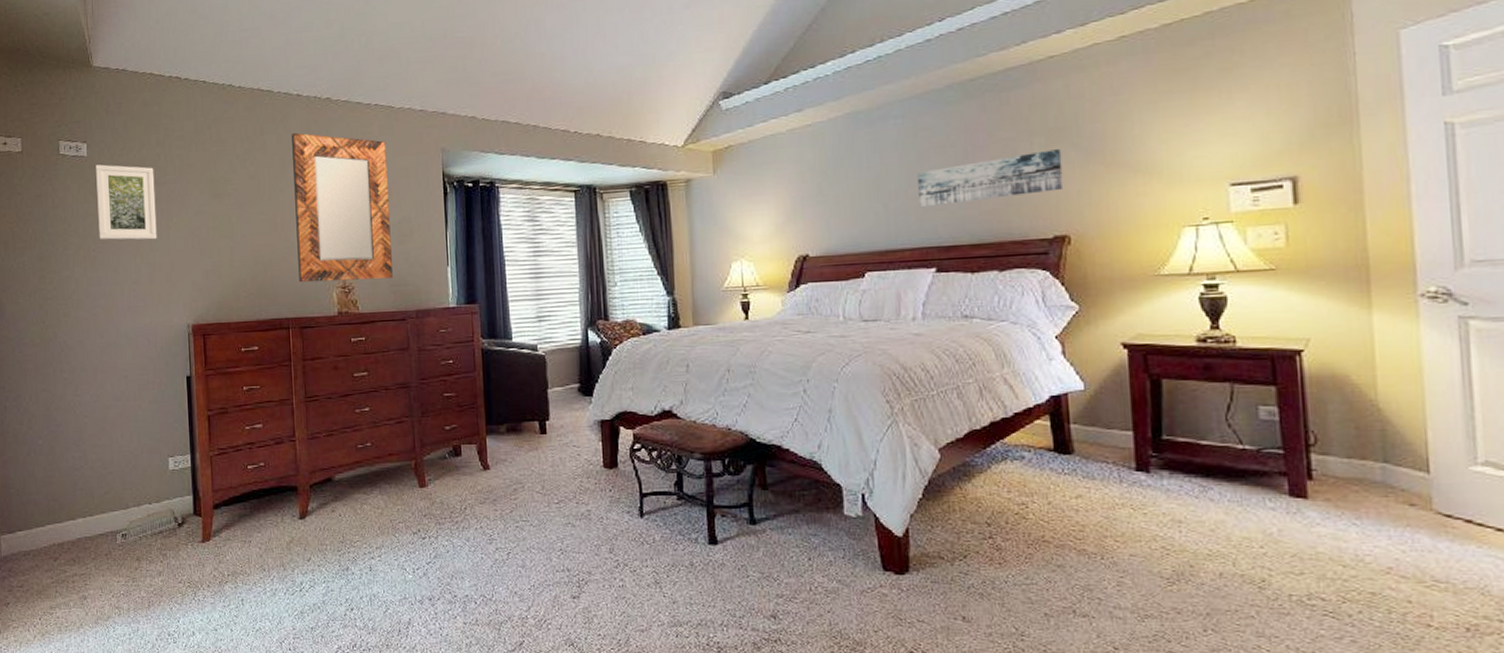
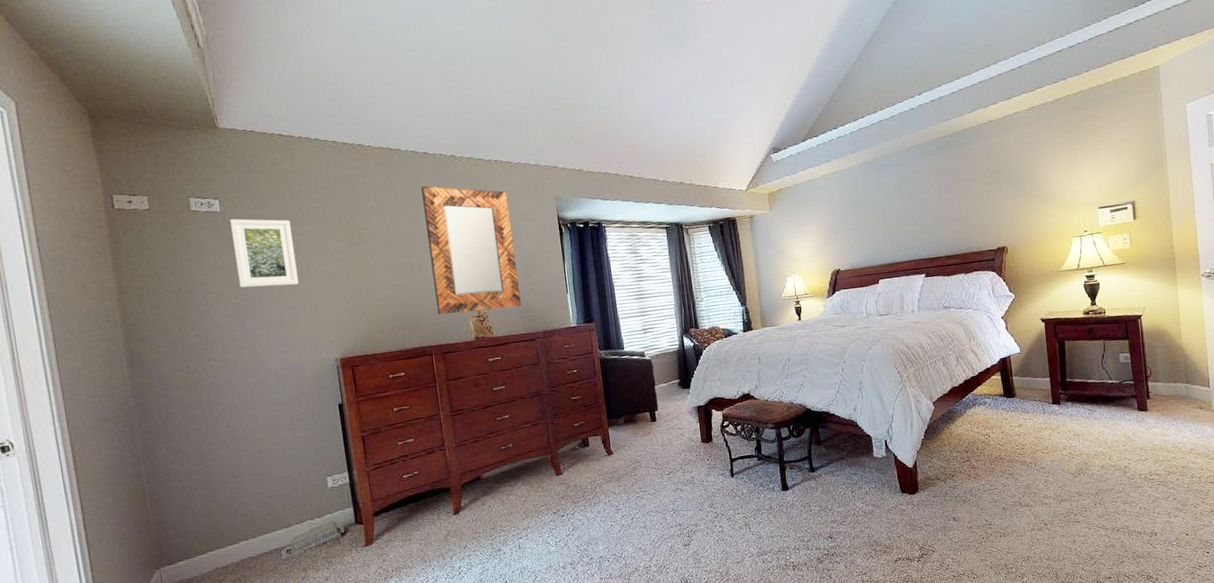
wall art: present [917,149,1064,208] -> none [910,186,1002,231]

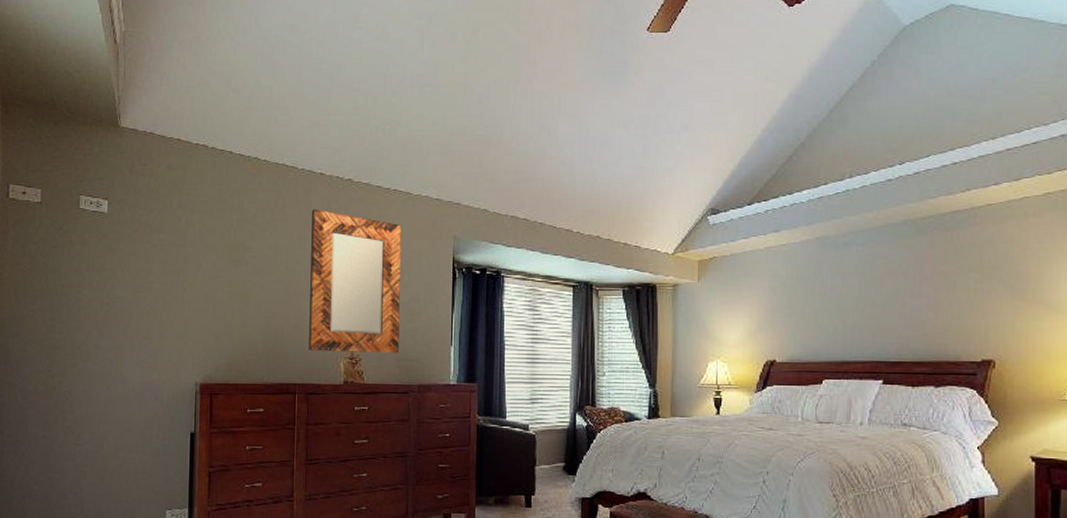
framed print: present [230,218,299,288] -> none [113,222,174,299]

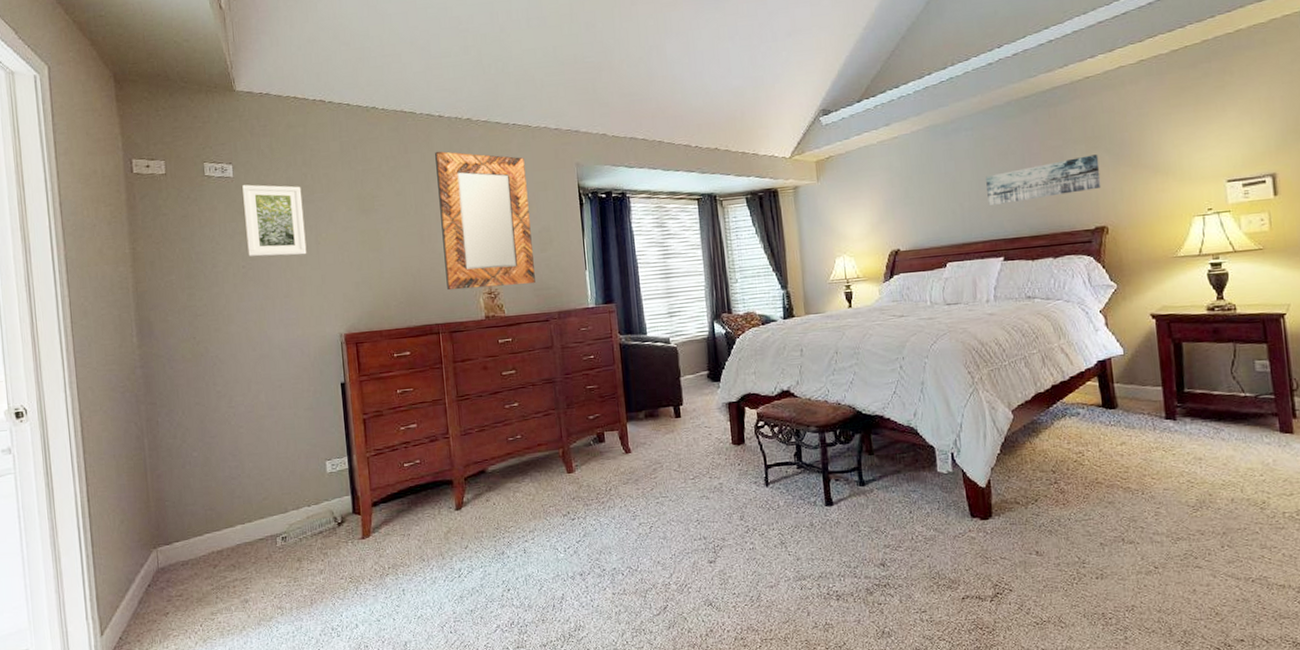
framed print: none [113,222,174,299] -> present [242,184,307,257]
wall art: none [873,285,993,327] -> present [986,154,1101,206]

